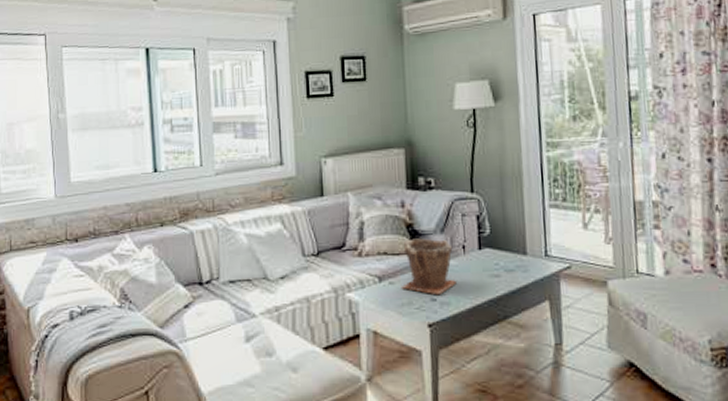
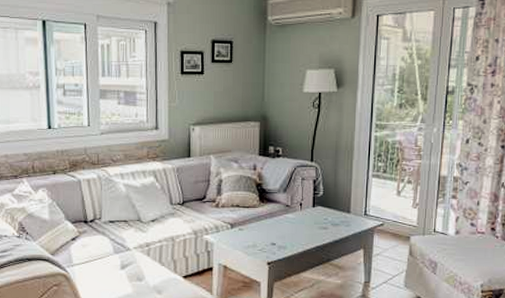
plant pot: present [401,238,457,296] -> none [248,195,293,241]

